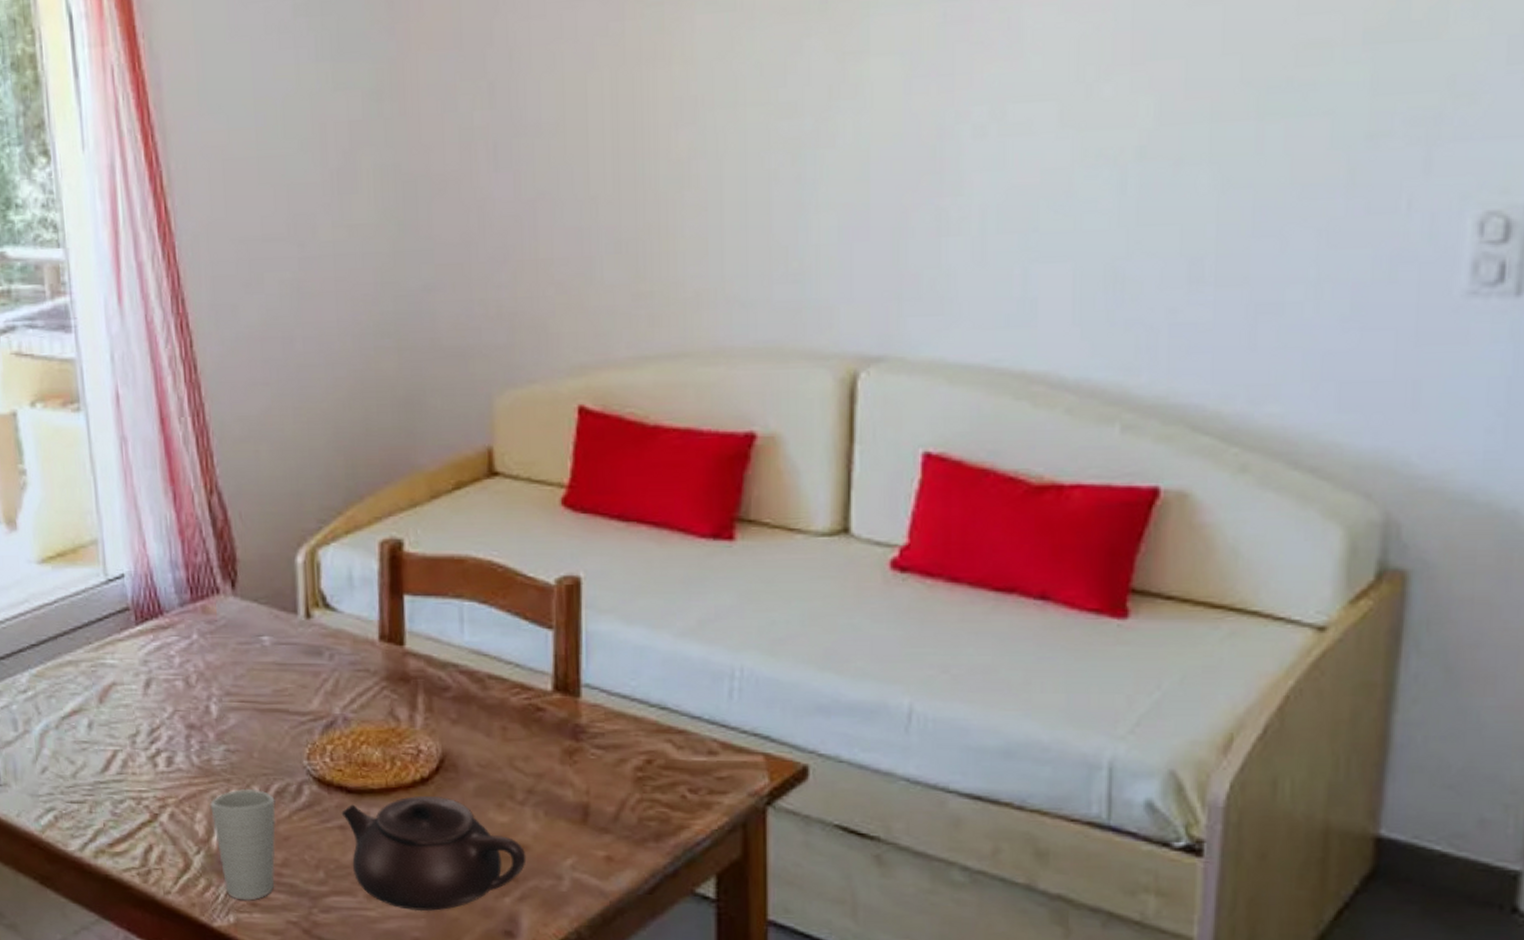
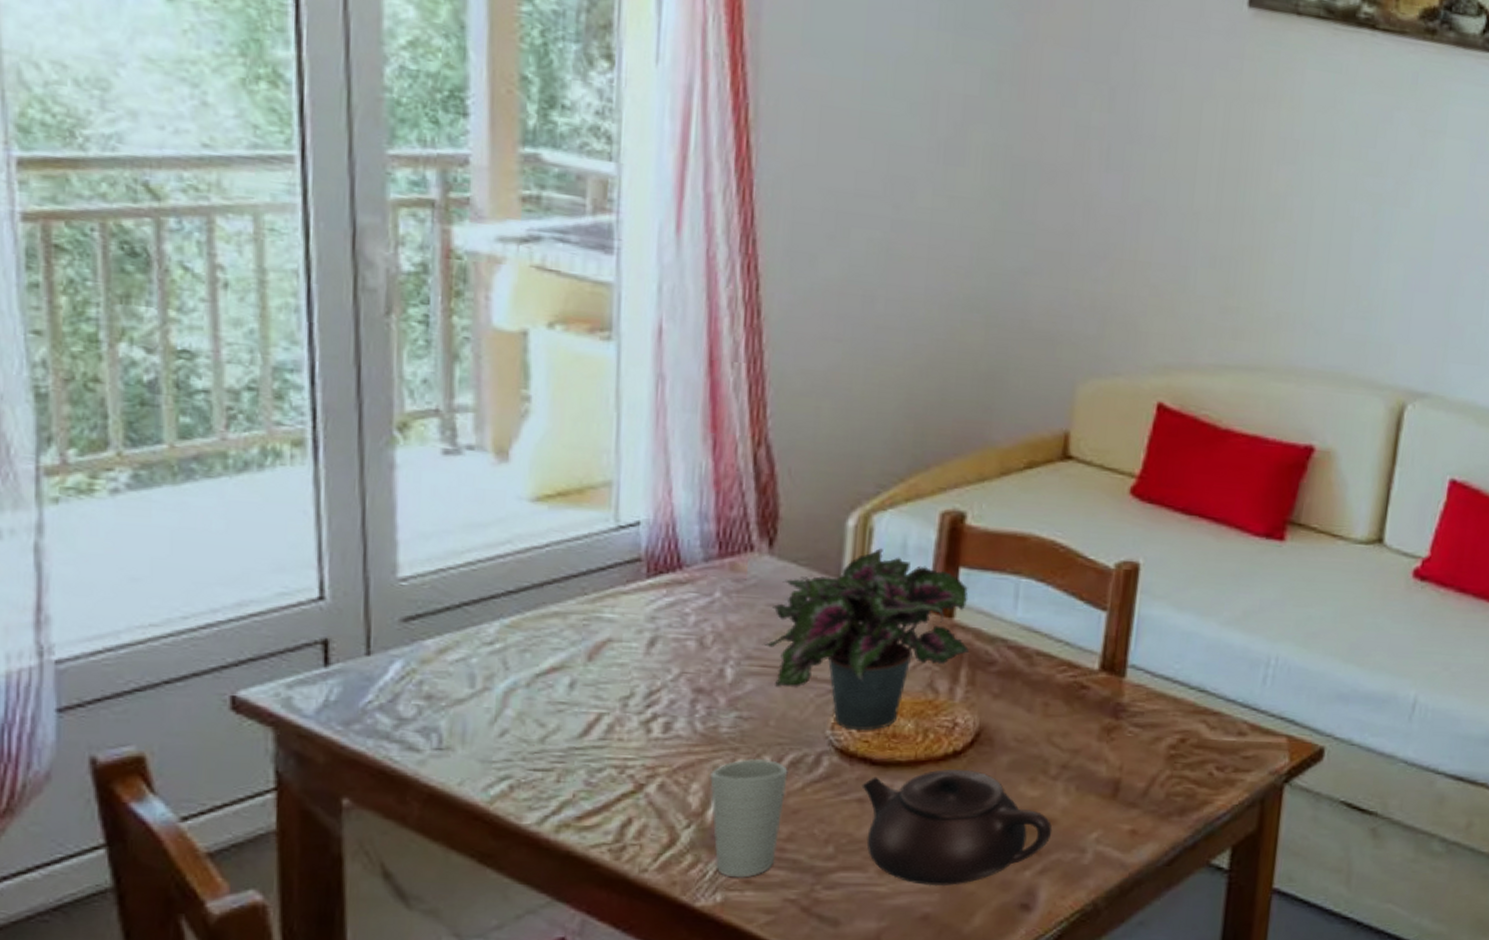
potted plant: none [238,582,423,760] -> present [762,548,969,731]

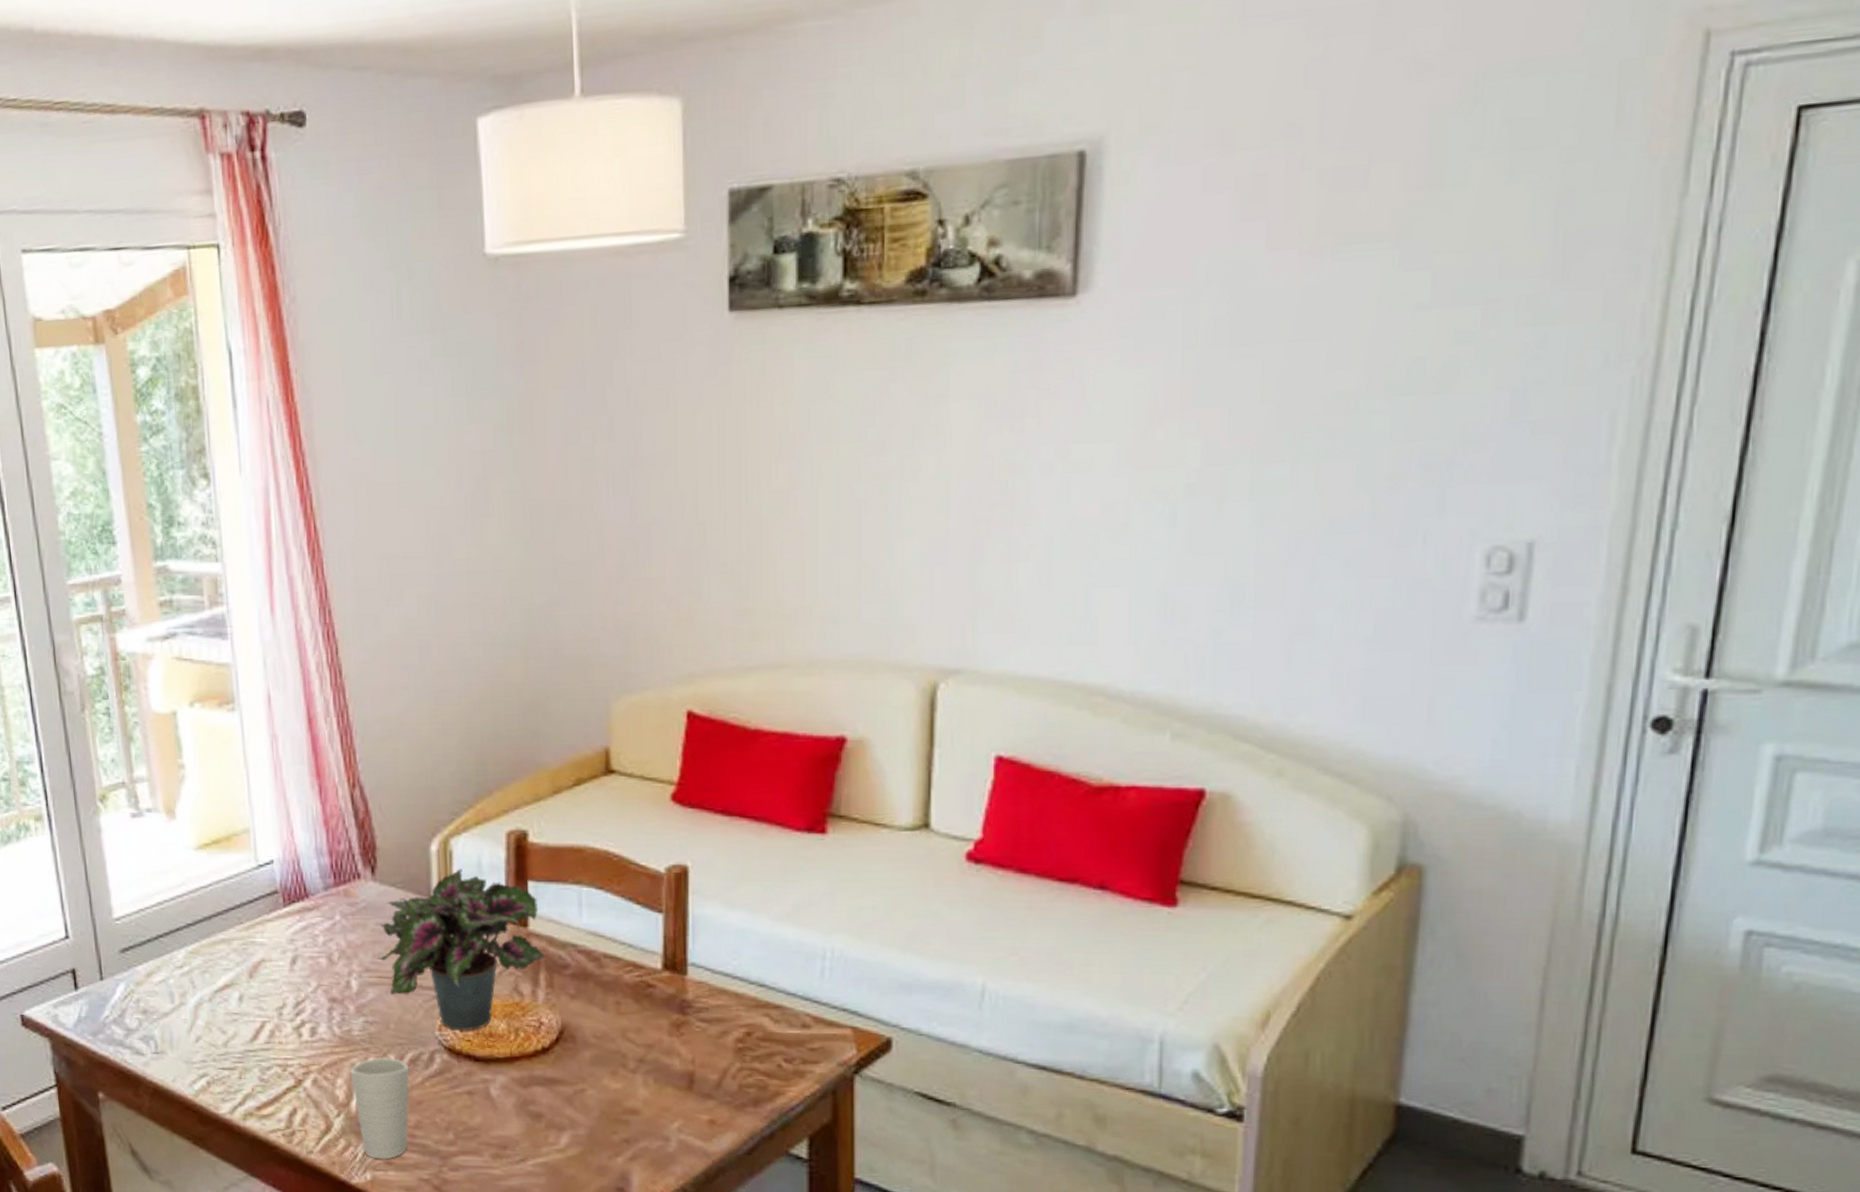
teapot: present [861,769,1053,886] -> none [469,1064,637,1170]

